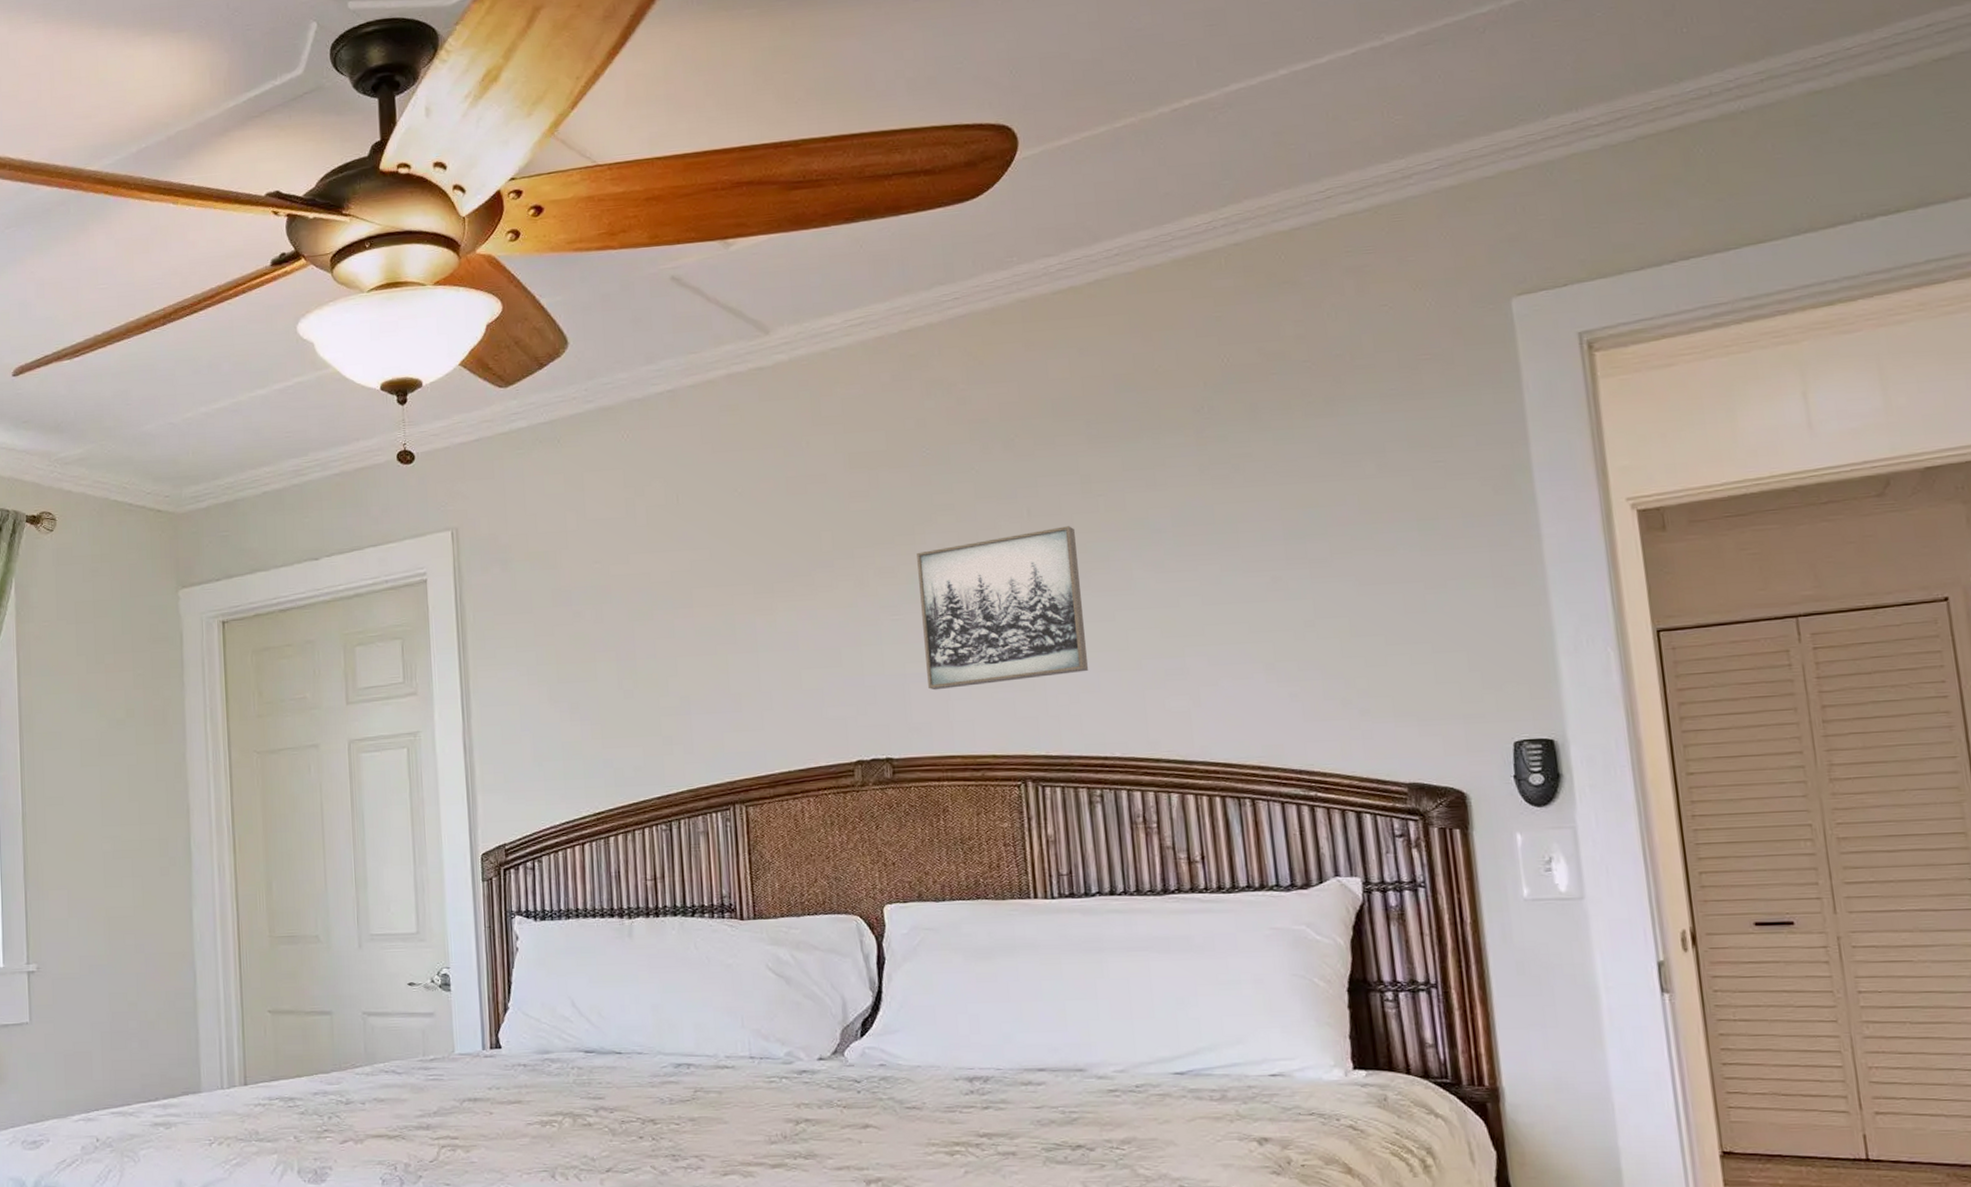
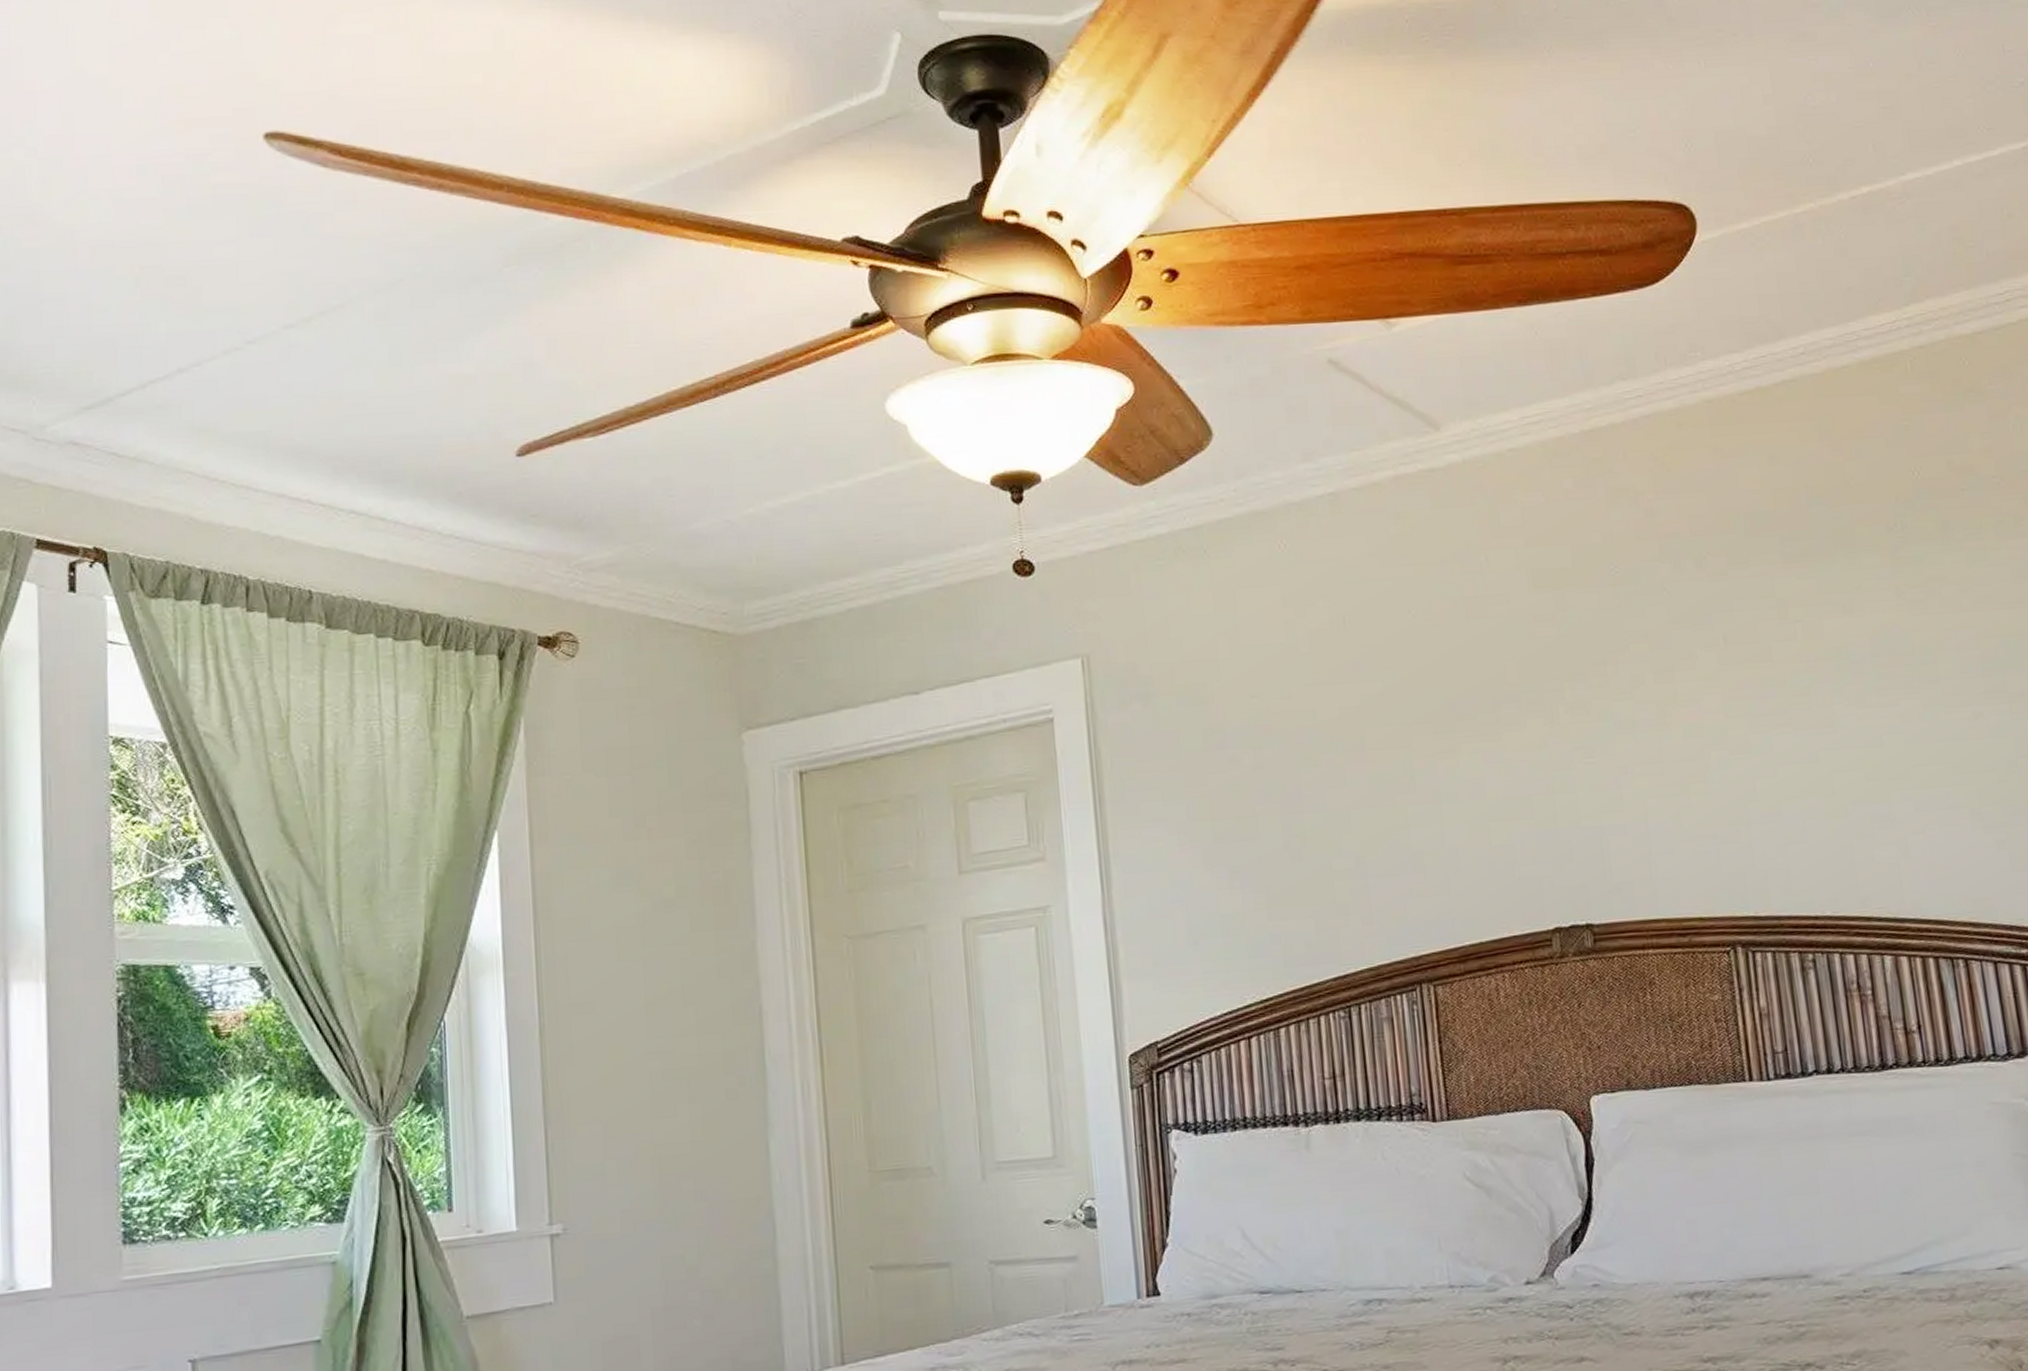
wall art: present [917,526,1088,690] -> none [1609,655,1794,844]

